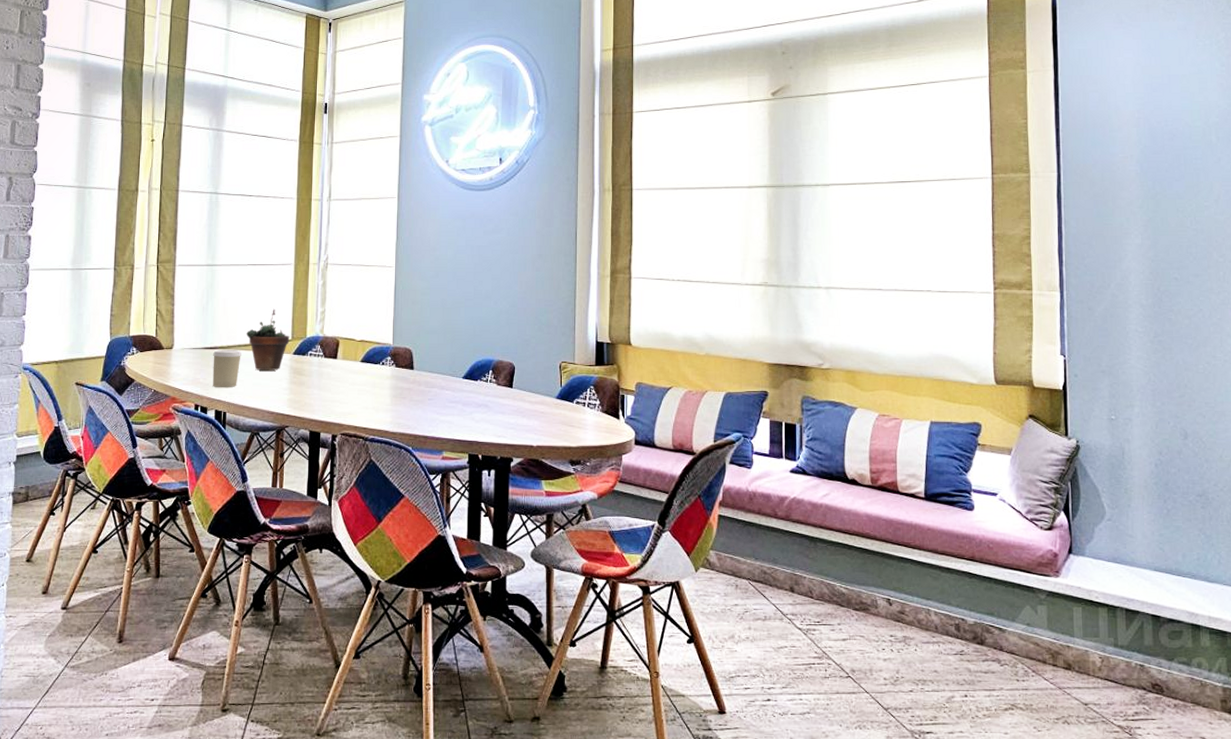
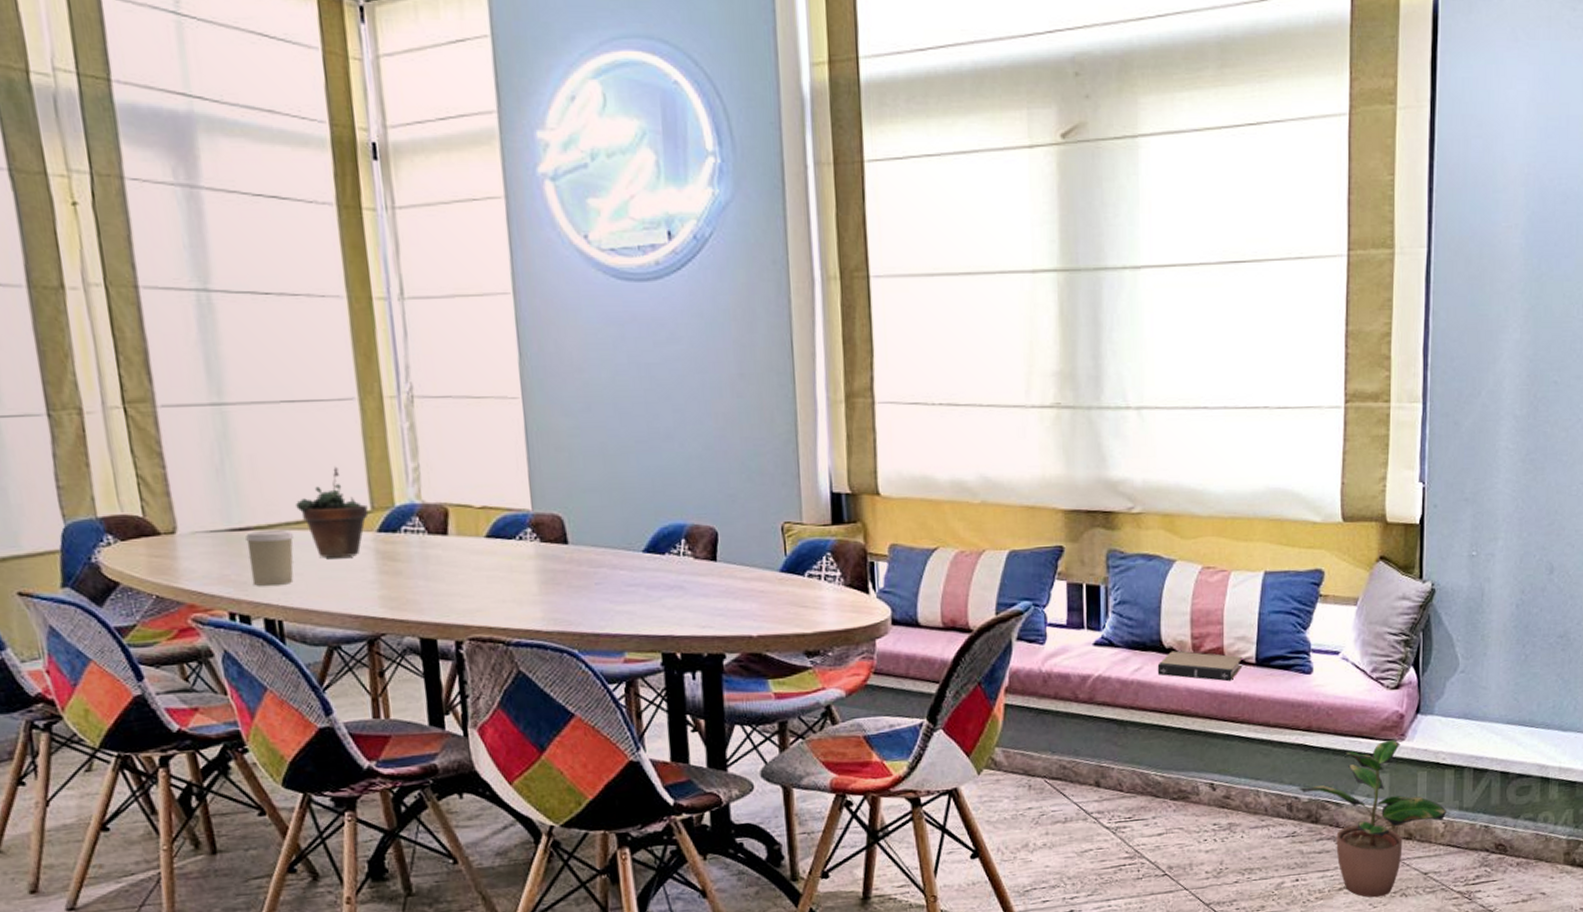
book: none [842,482,914,511] -> present [1157,651,1243,682]
potted plant: none [963,576,1103,722] -> present [1297,740,1447,898]

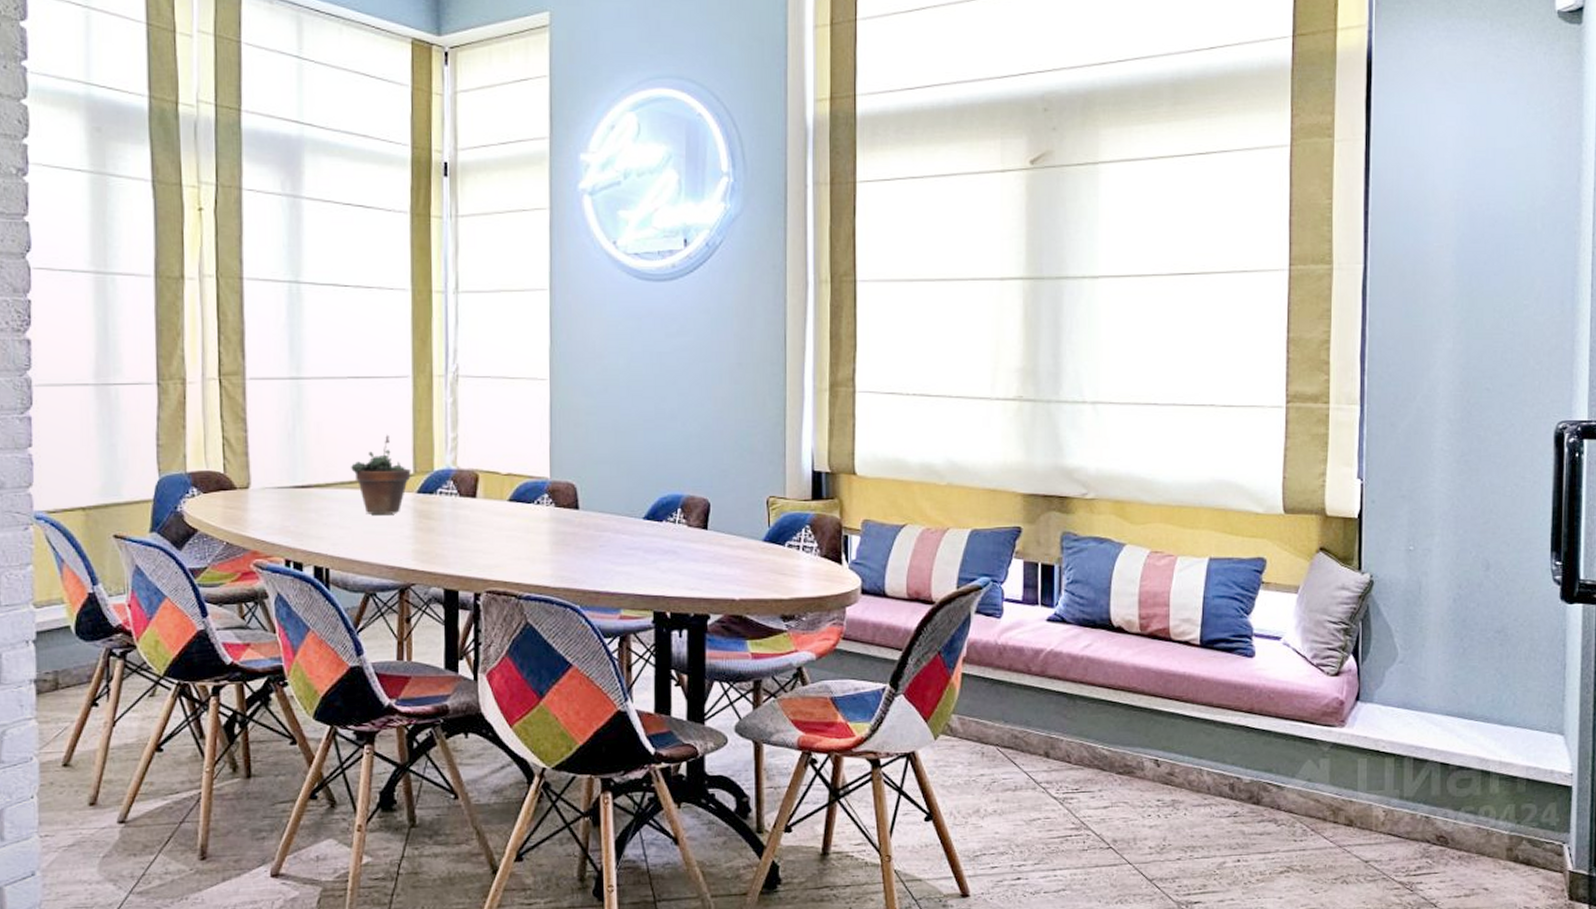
cup: present [246,529,294,586] -> none [306,488,346,537]
book: present [1157,651,1243,682] -> none [1106,629,1188,661]
potted plant: present [1297,740,1447,898] -> none [1239,726,1388,883]

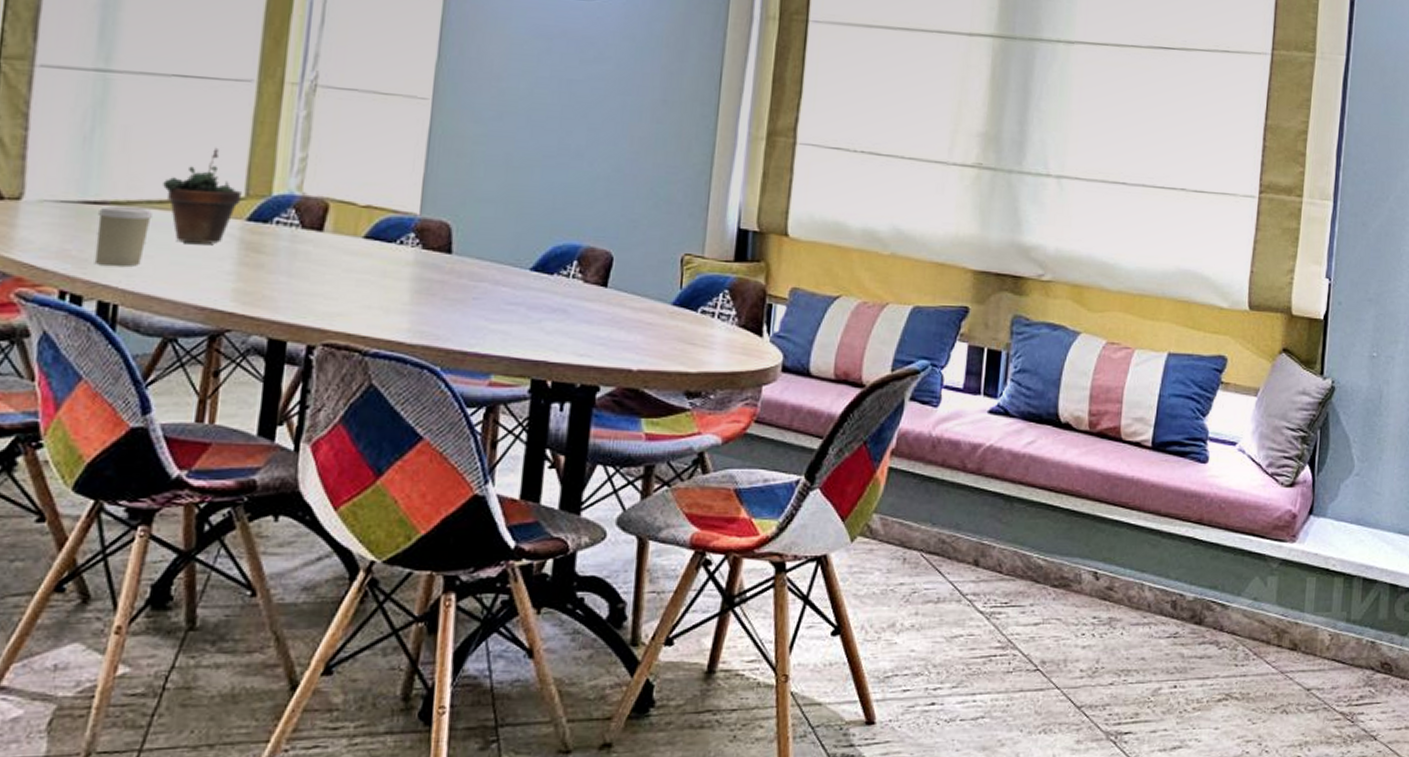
cup: none [306,488,346,537] -> present [94,205,152,266]

